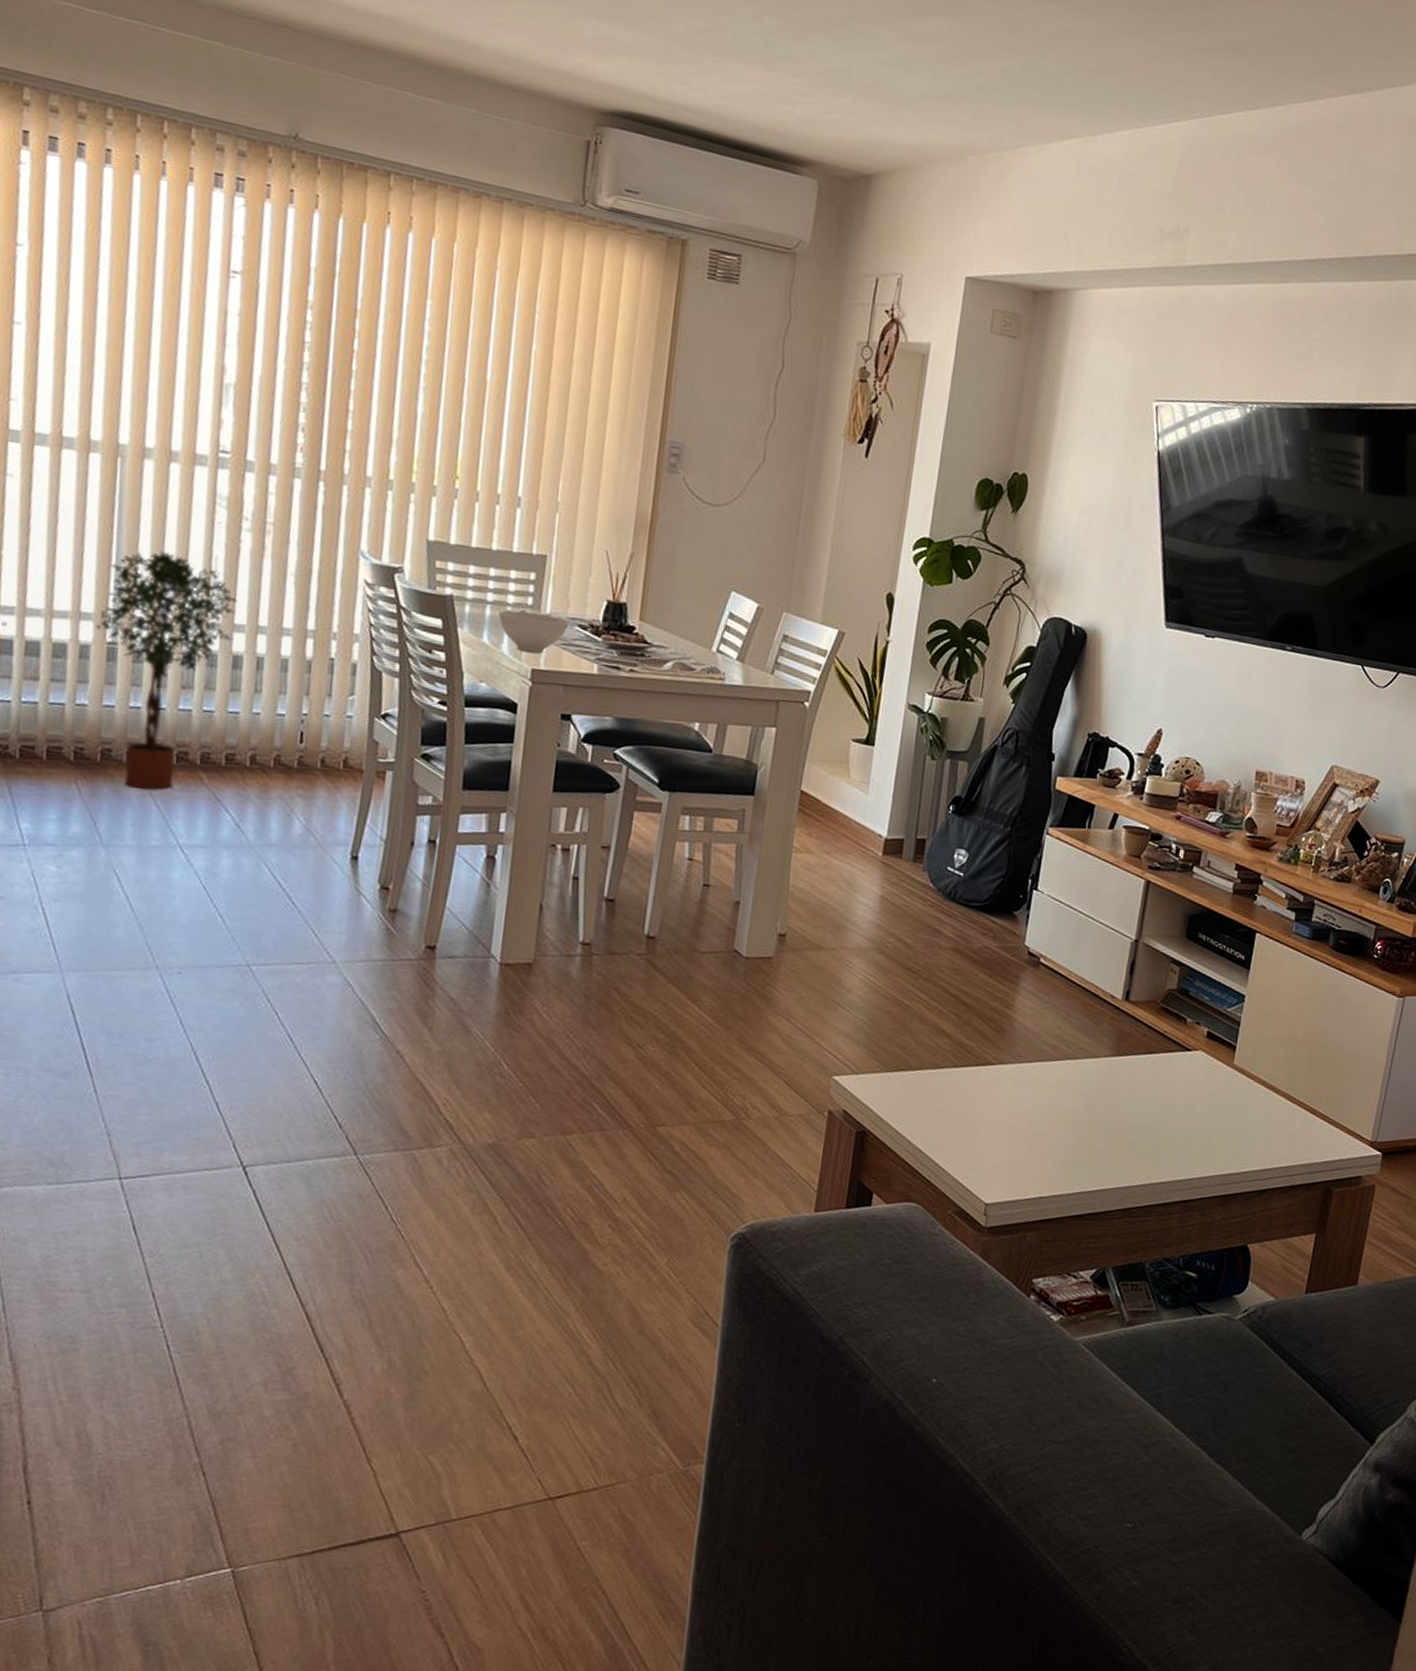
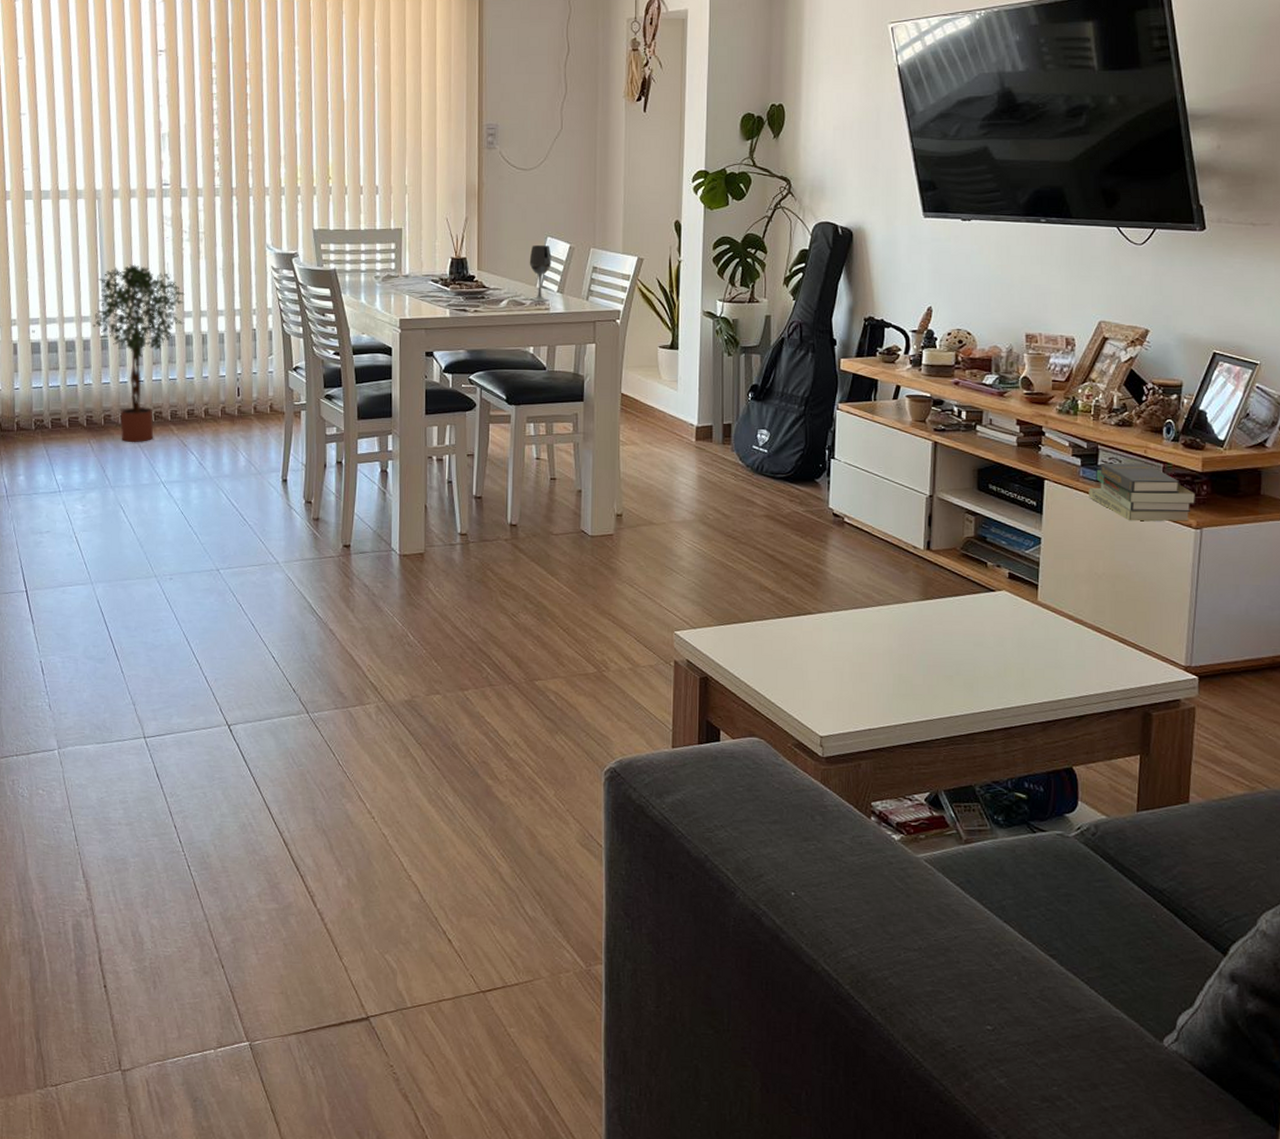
bowl: present [499,610,570,654] -> none [371,275,424,306]
wine glass: none [701,599,735,670] -> present [529,244,552,302]
books: none [1298,919,1403,988] -> present [1089,462,1195,522]

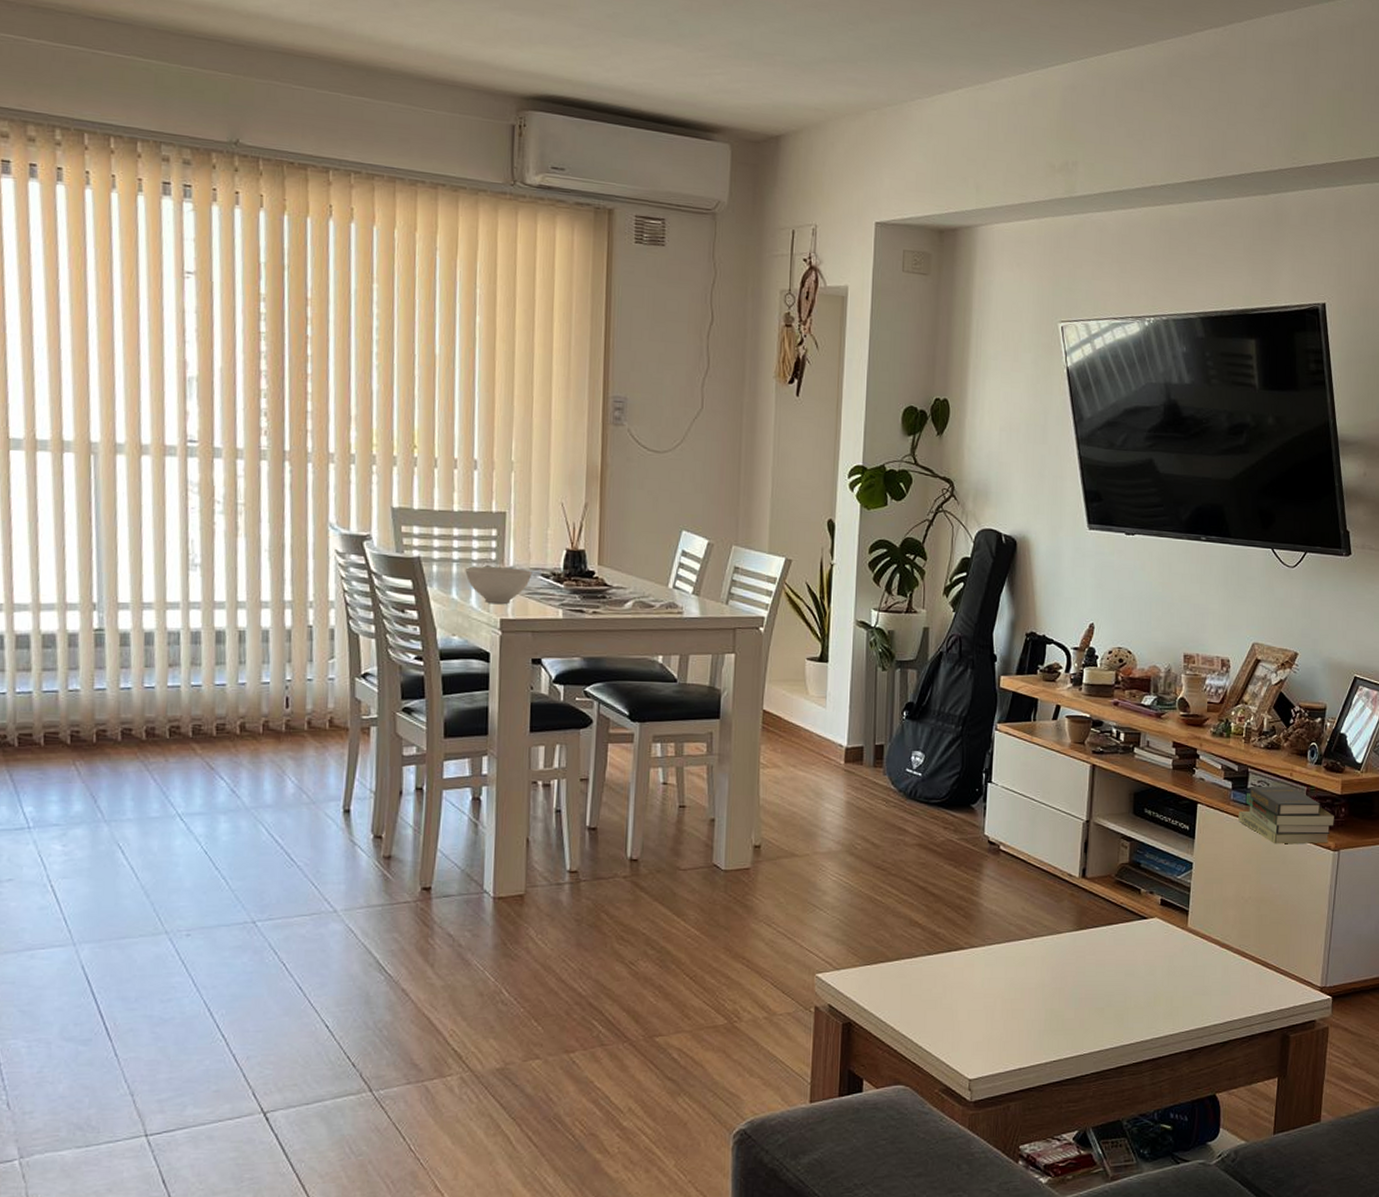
potted tree: present [92,264,185,443] -> none [82,539,216,766]
bowl: none [371,275,424,306] -> present [465,566,533,604]
wine glass: present [529,244,552,302] -> none [660,538,687,605]

